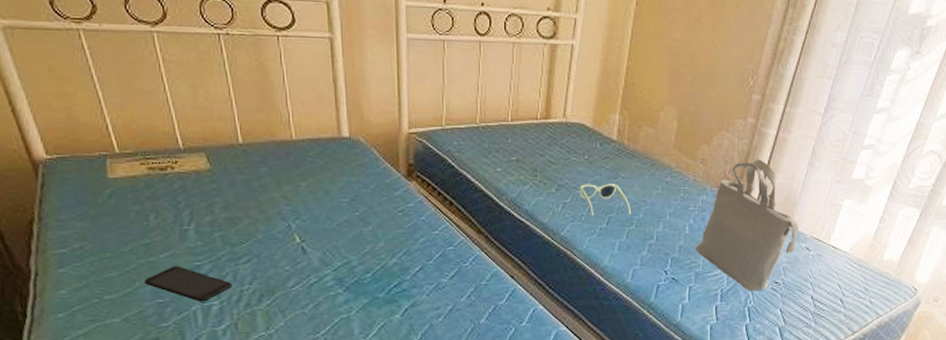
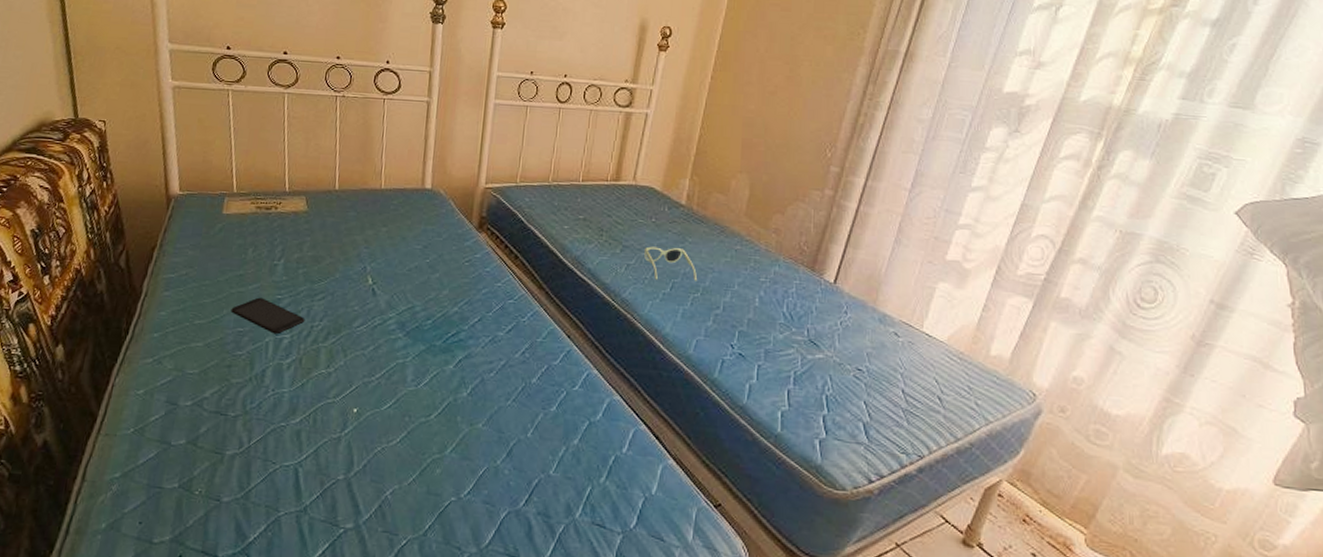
tote bag: present [696,159,799,292] -> none [766,232,885,378]

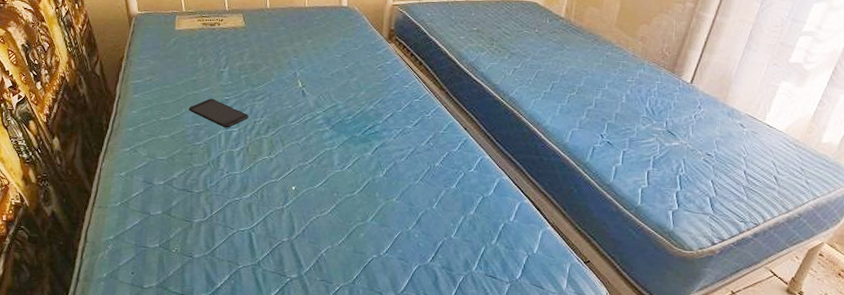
spectacles: present [644,246,698,281] -> none [529,53,574,82]

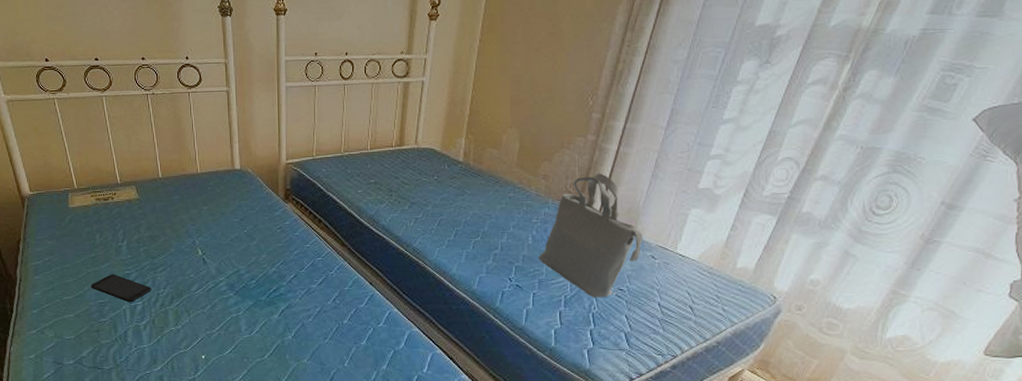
tote bag: none [631,39,734,161] -> present [539,173,643,298]

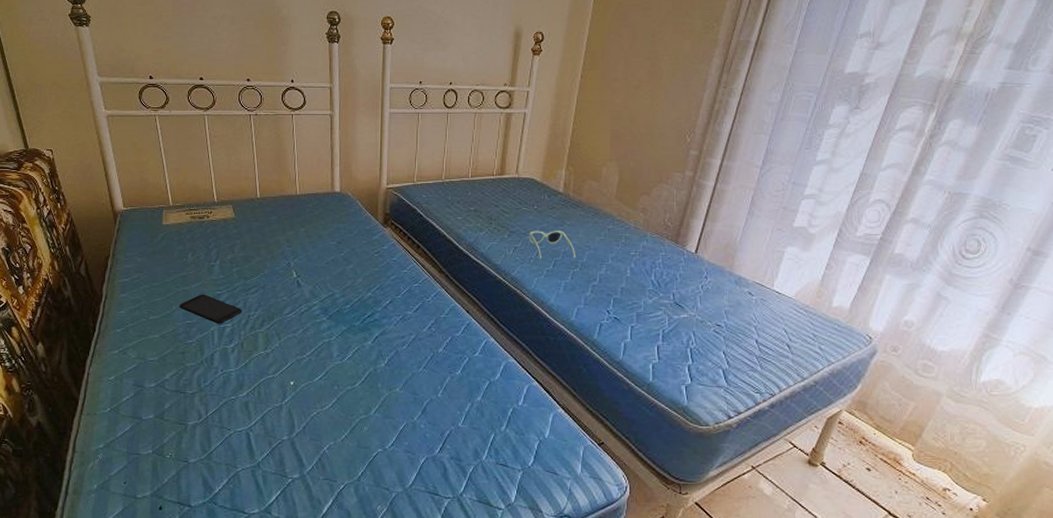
spectacles: none [430,200,478,229] -> present [529,230,576,259]
tote bag: present [539,173,643,298] -> none [637,208,740,333]

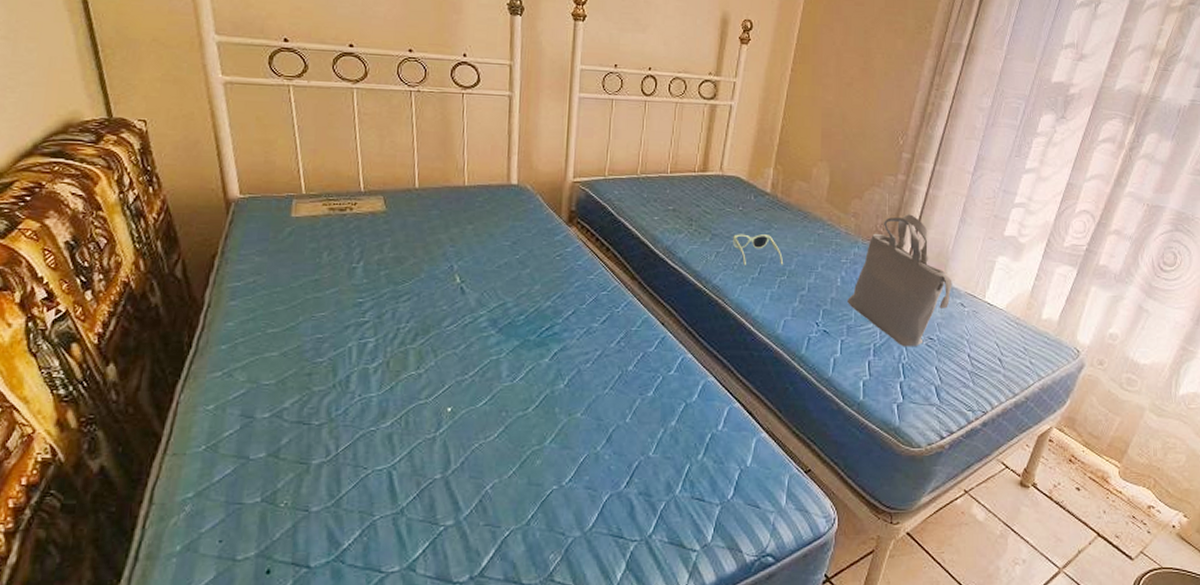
mobile phone: present [179,294,243,324] -> none [307,302,391,339]
tote bag: none [637,208,740,333] -> present [847,214,952,347]

